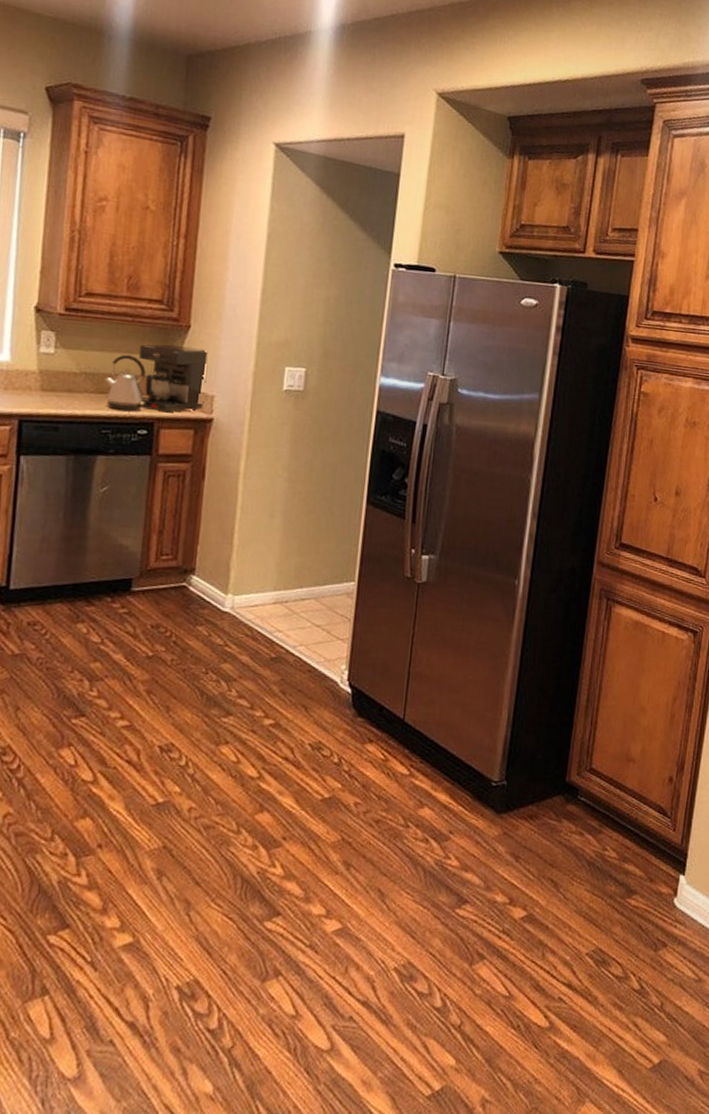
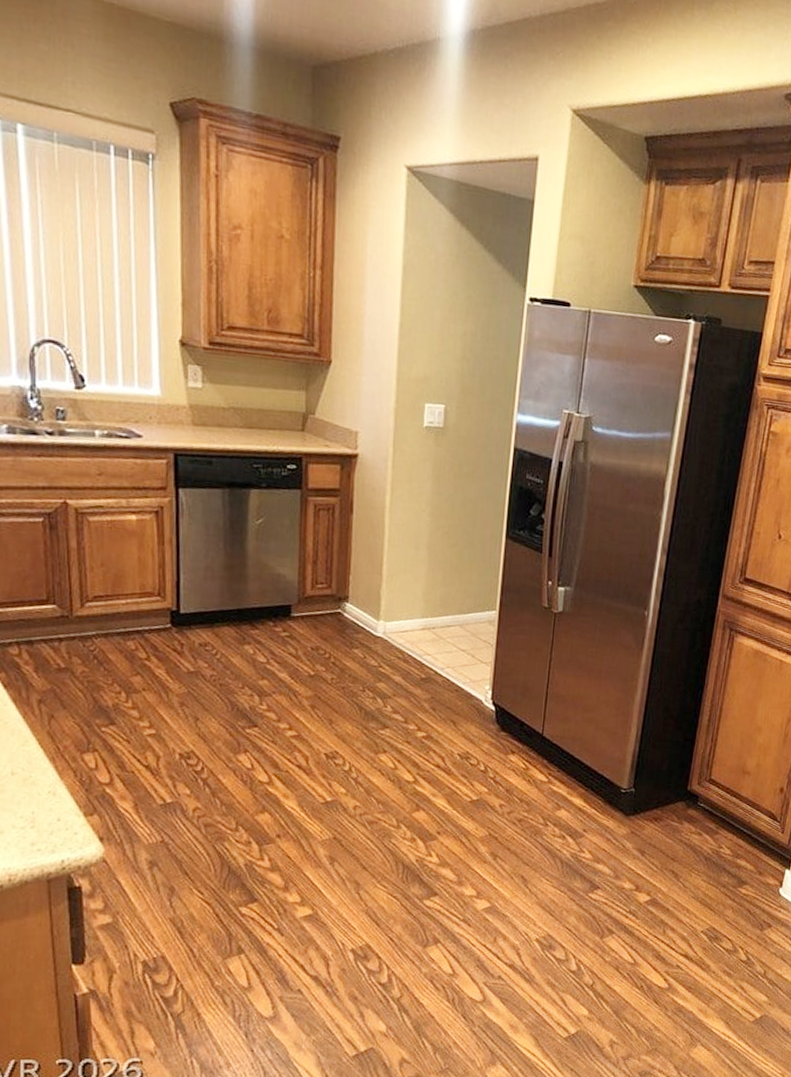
kettle: present [105,354,146,412] -> none [253,389,293,447]
coffee maker: present [139,344,208,413] -> none [283,379,350,448]

